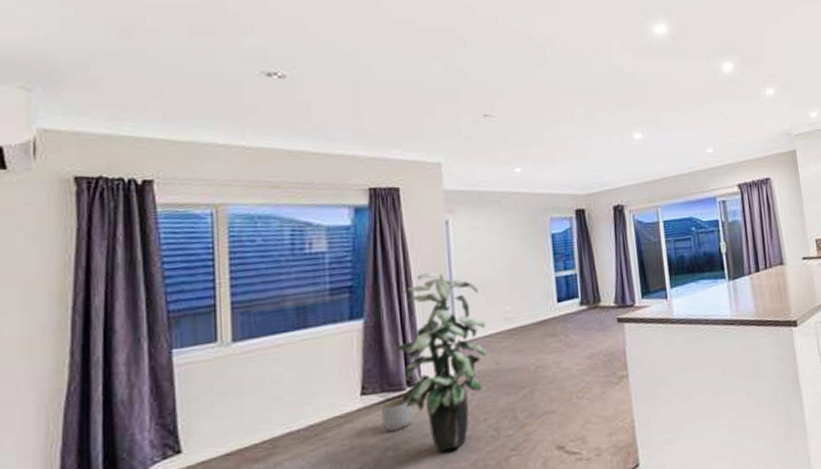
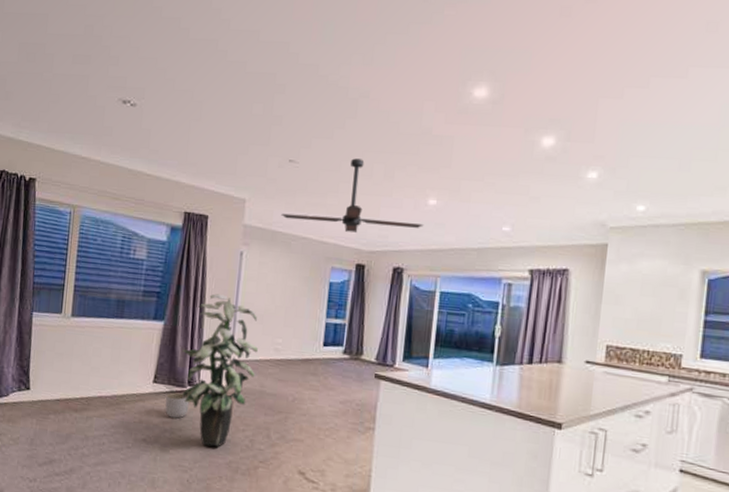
ceiling fan: none [485,104,635,179] -> present [281,158,424,233]

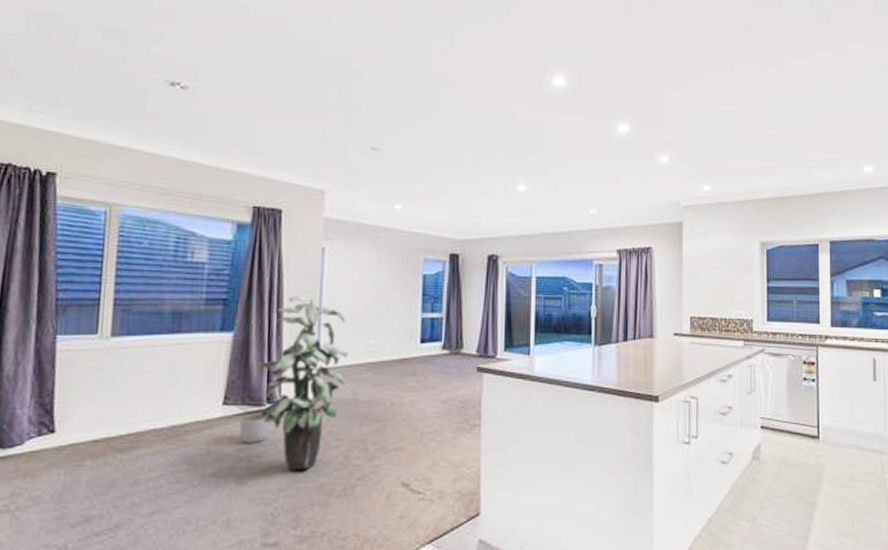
ceiling fan: present [281,158,424,233] -> none [366,145,516,221]

